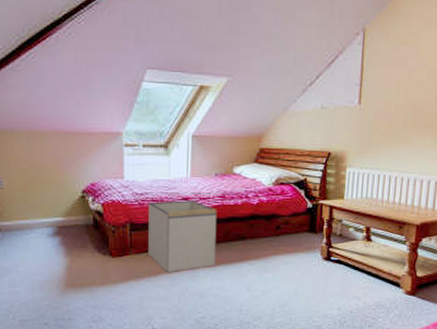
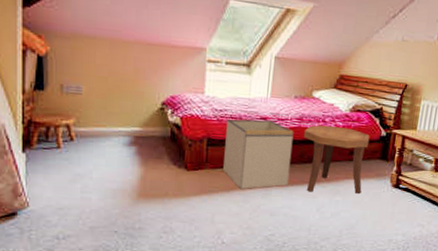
side table: none [228,201,296,271] -> present [304,125,370,194]

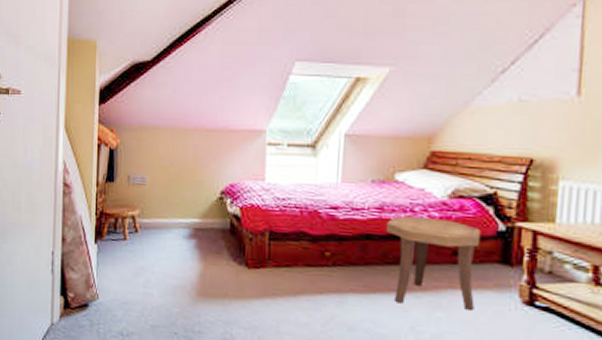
storage bin: present [223,118,294,189] -> none [288,208,373,294]

